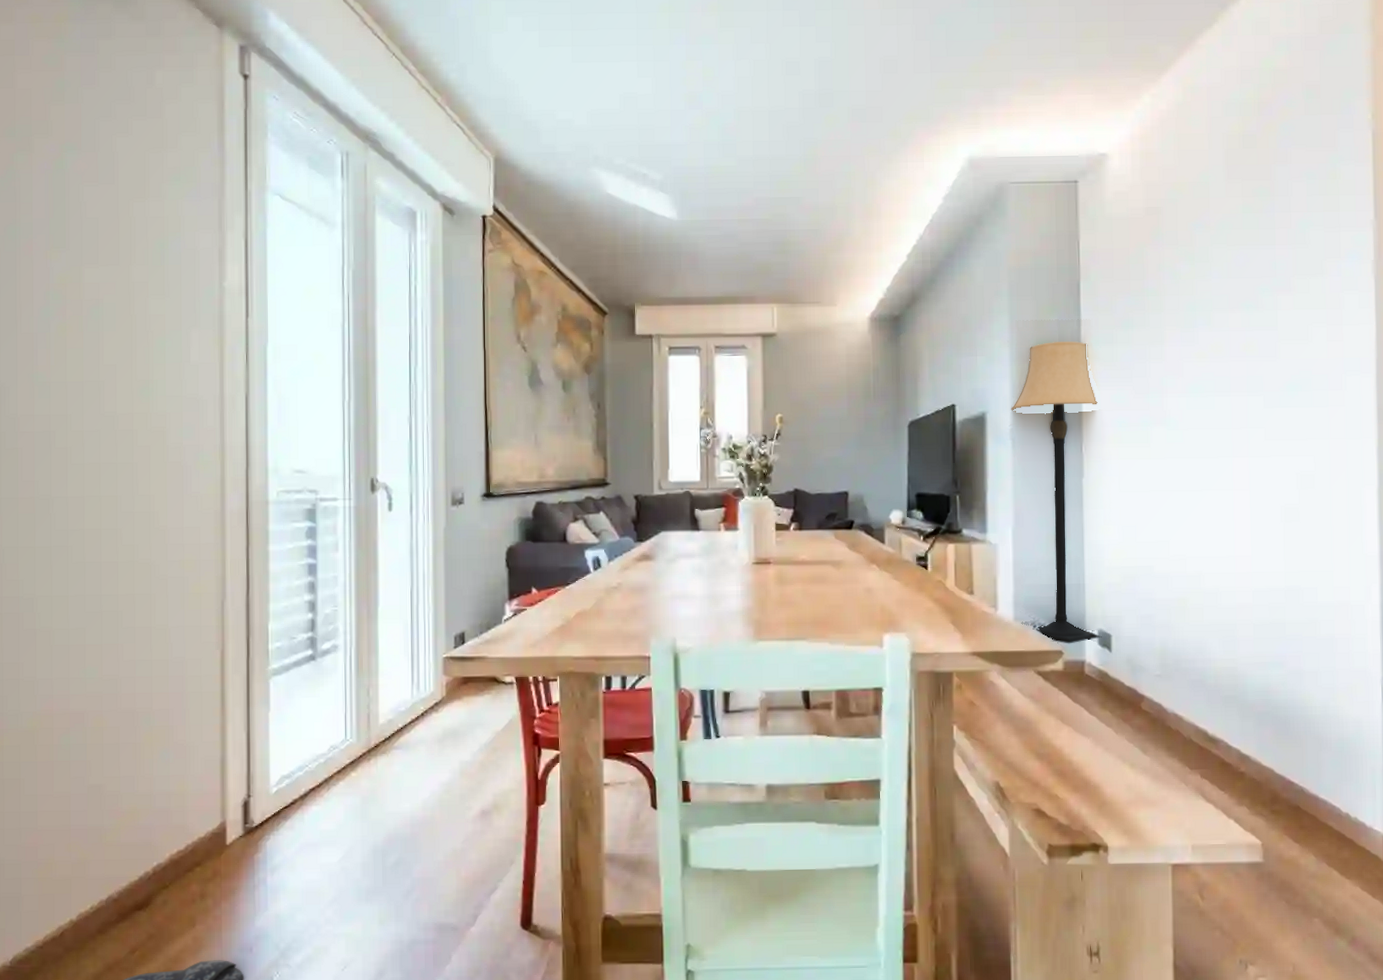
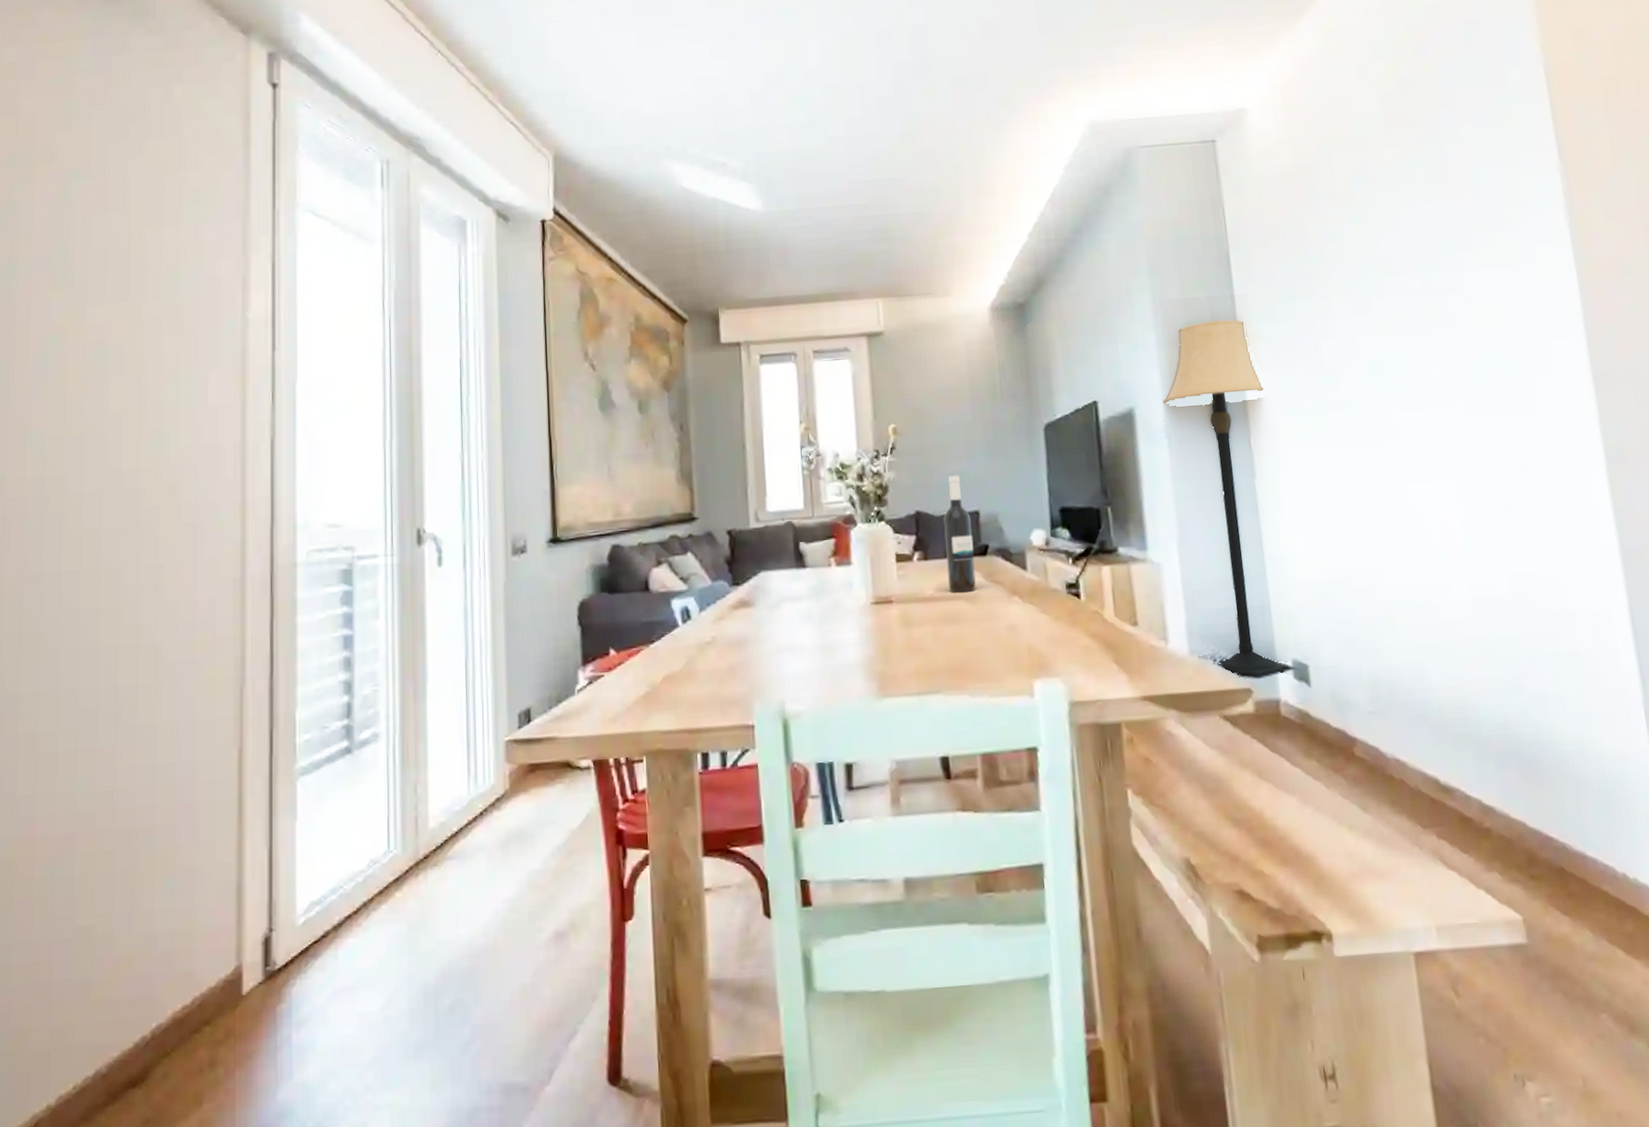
wine bottle: none [817,460,842,560] -> present [943,475,976,594]

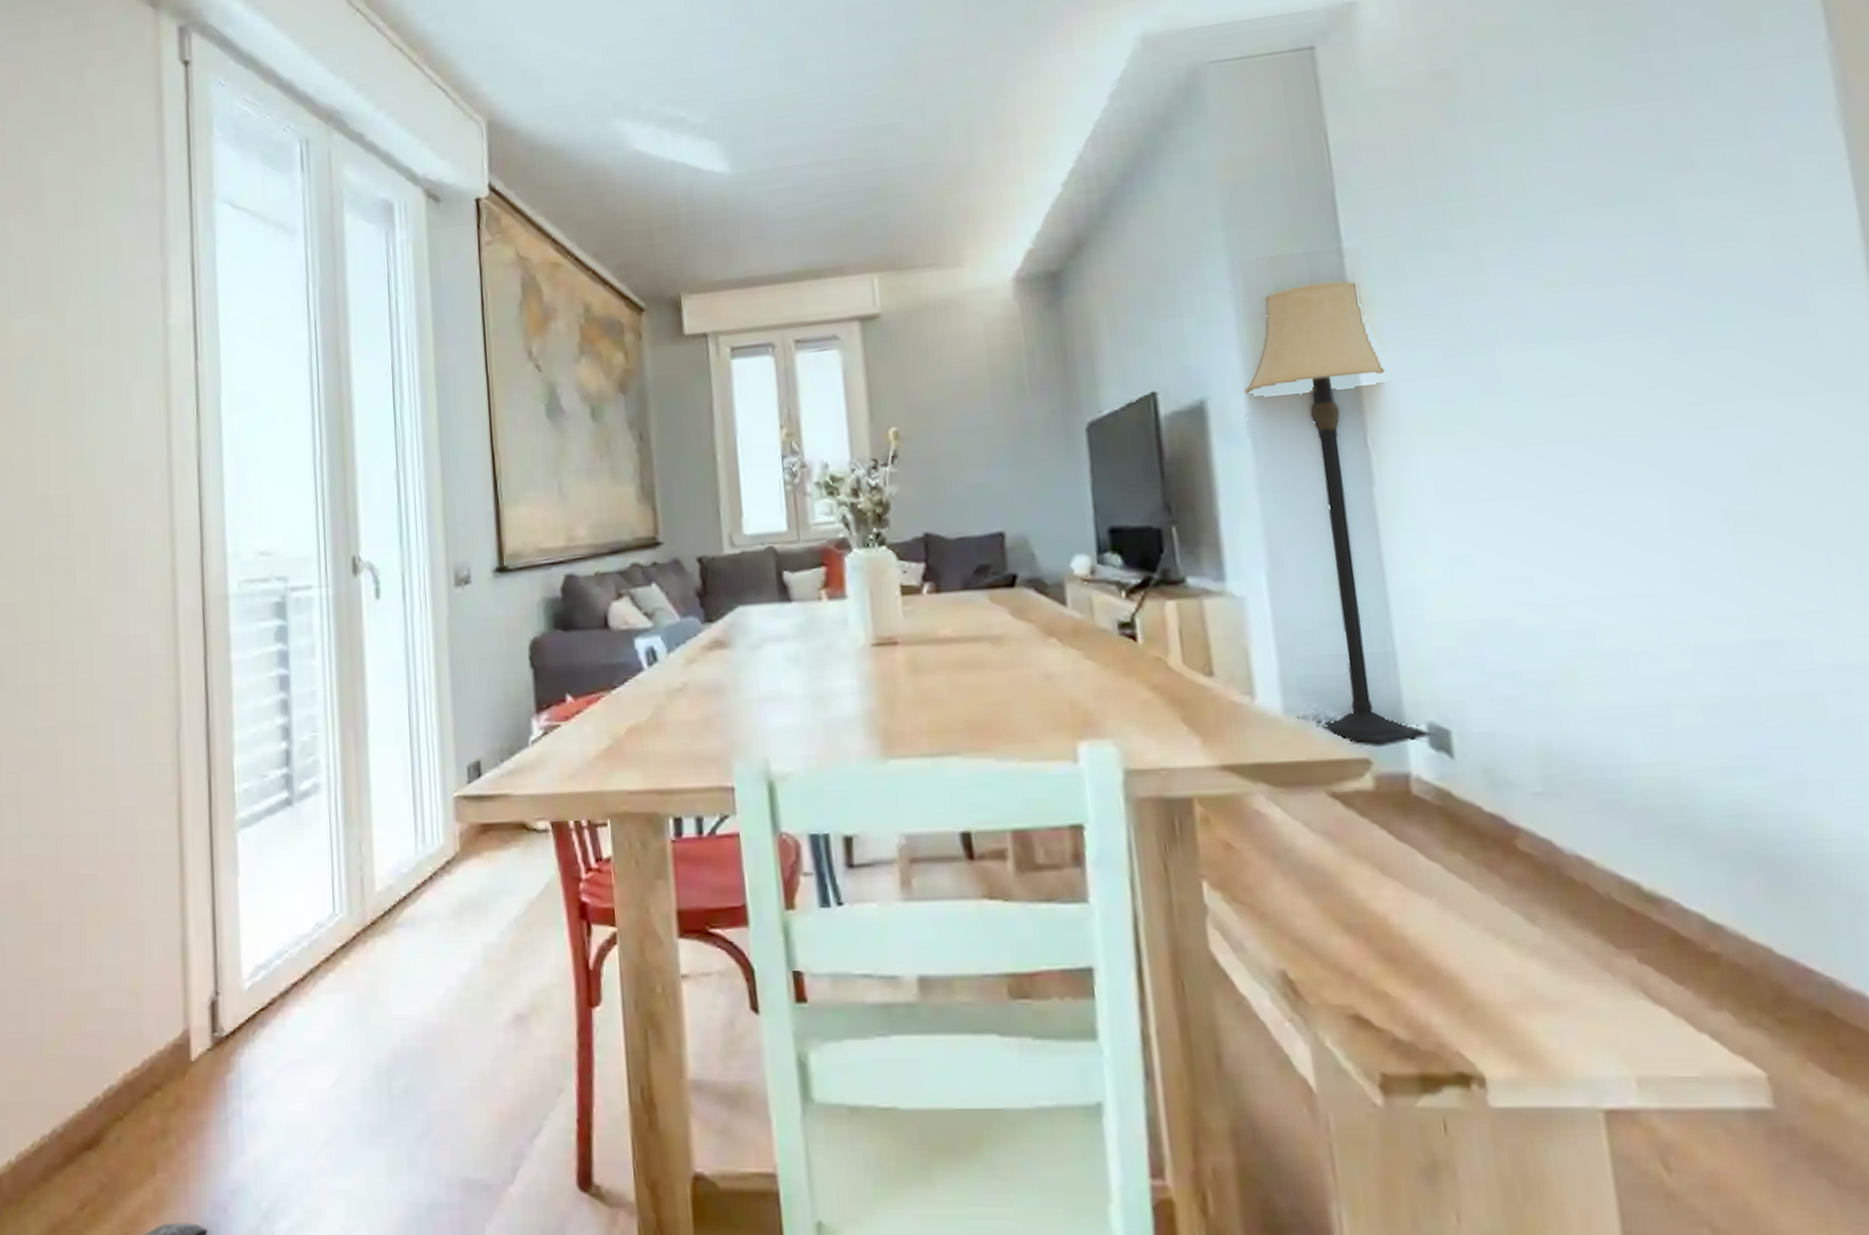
wine bottle: present [943,475,976,594] -> none [959,488,1002,635]

